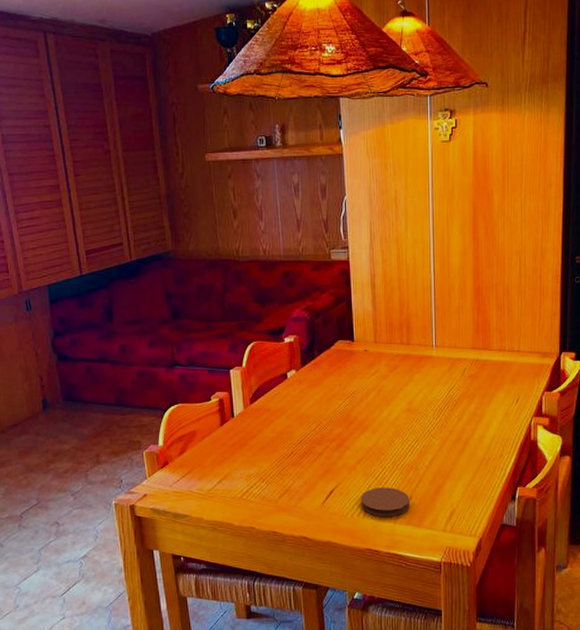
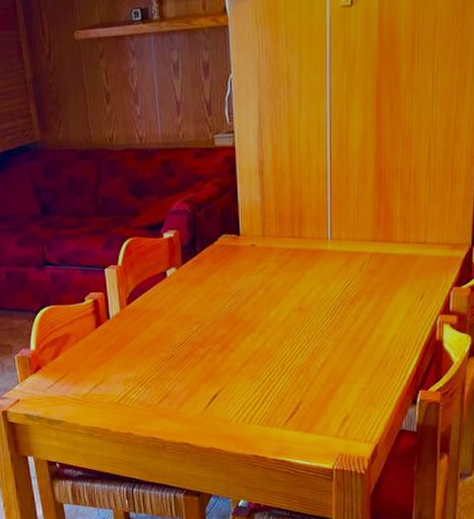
coaster: present [361,487,410,517] -> none [246,391,300,423]

